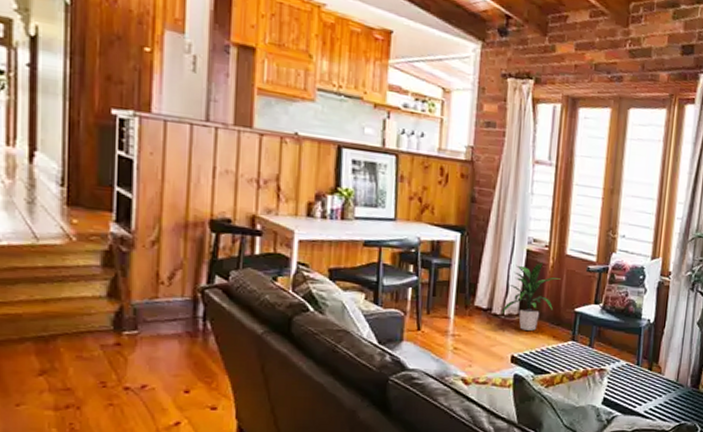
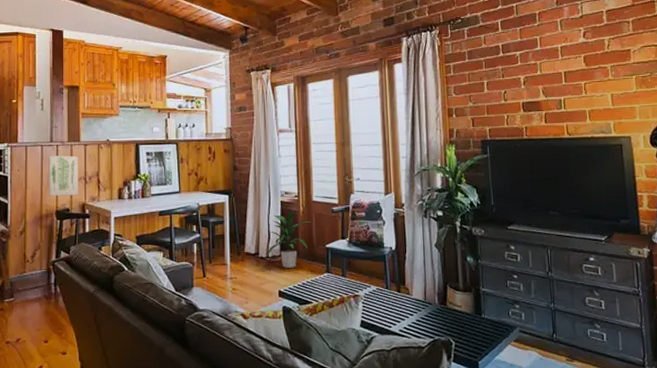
wall art: none [199,139,249,203] -> present [48,155,79,196]

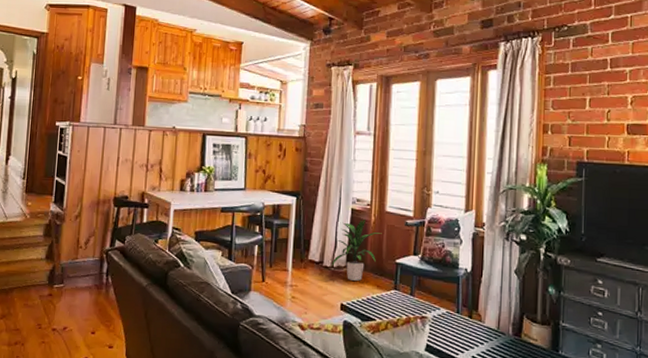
wall art: present [48,155,79,196] -> none [108,138,142,183]

